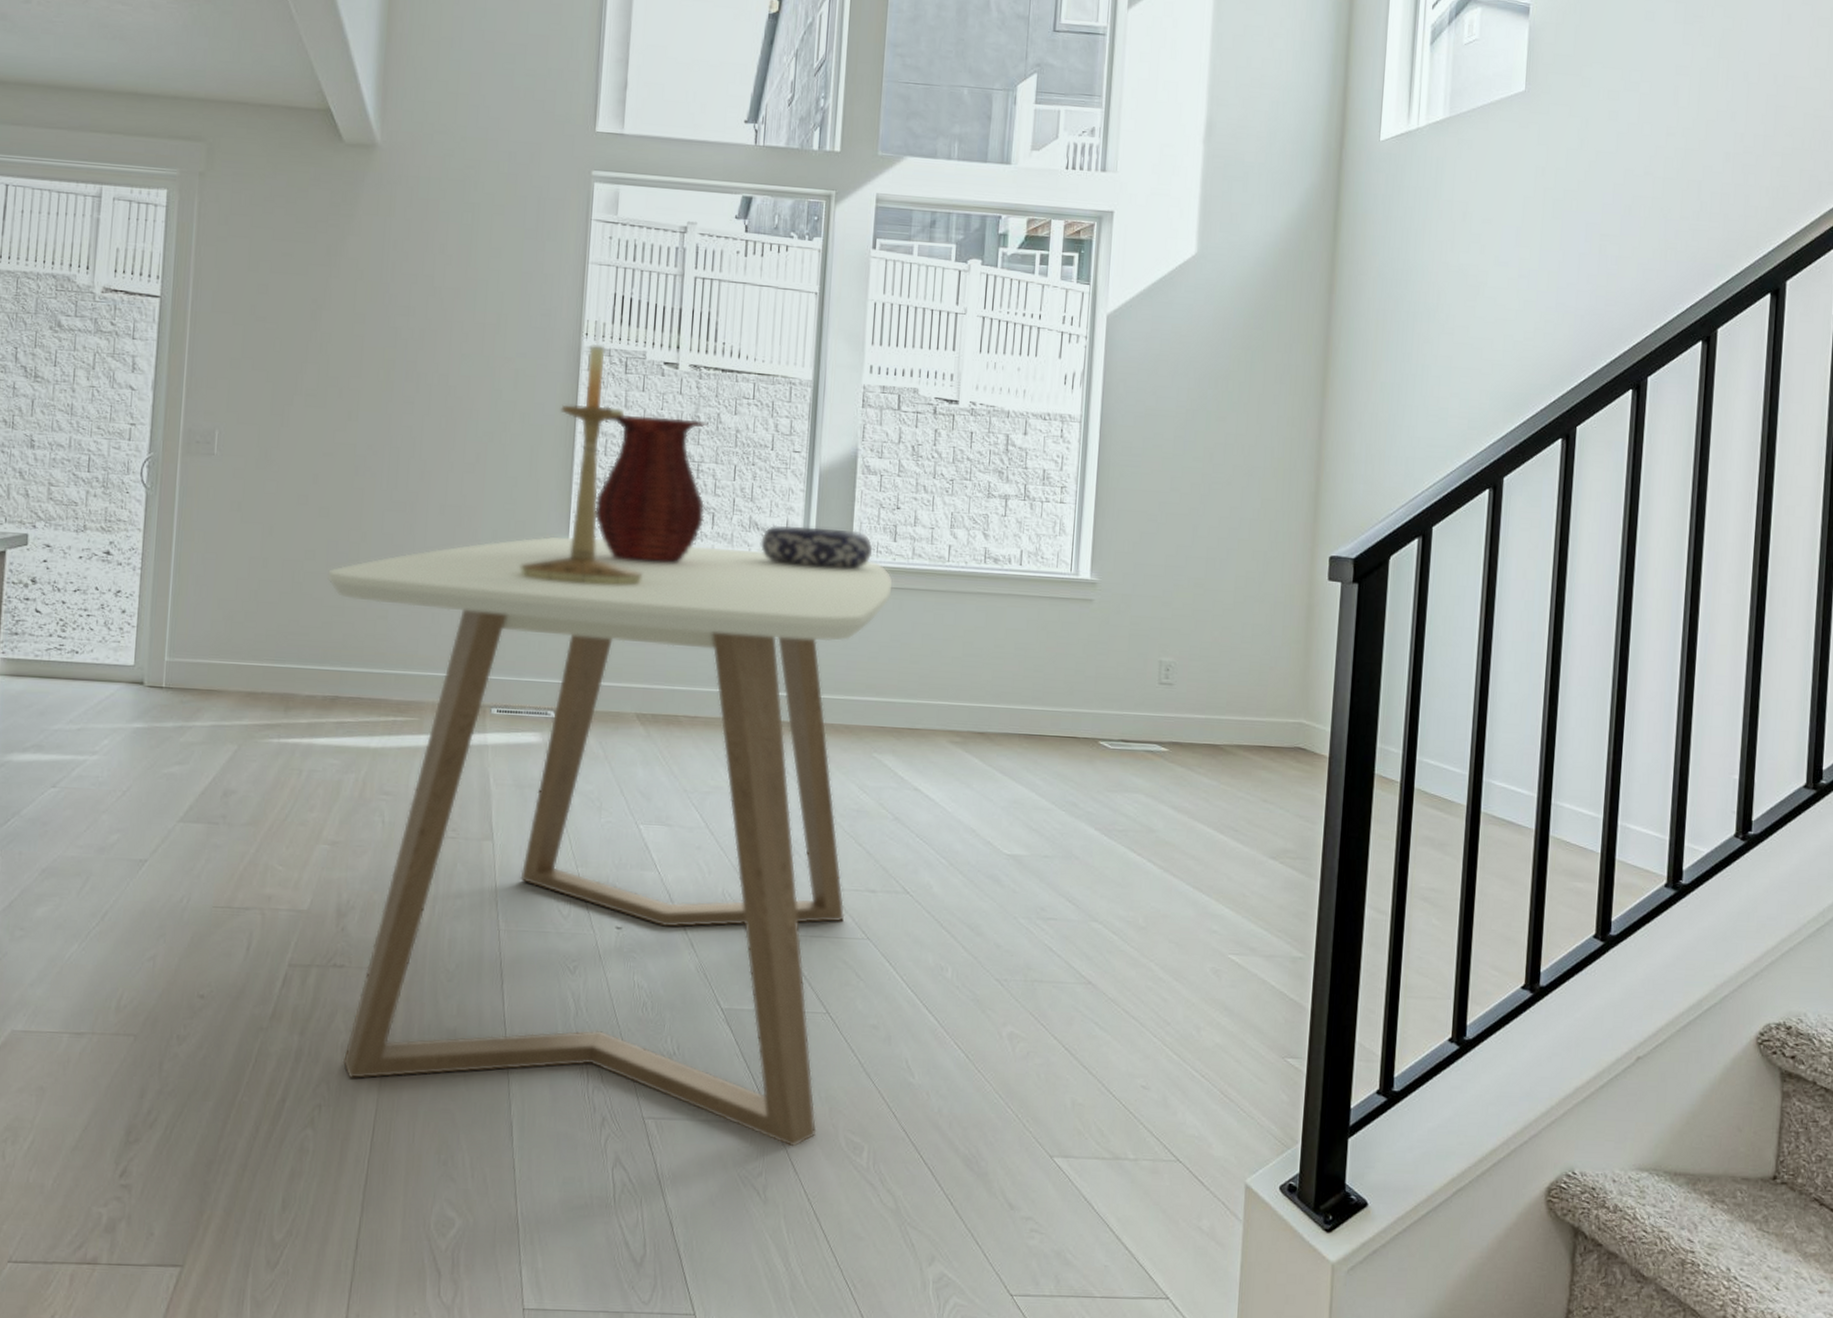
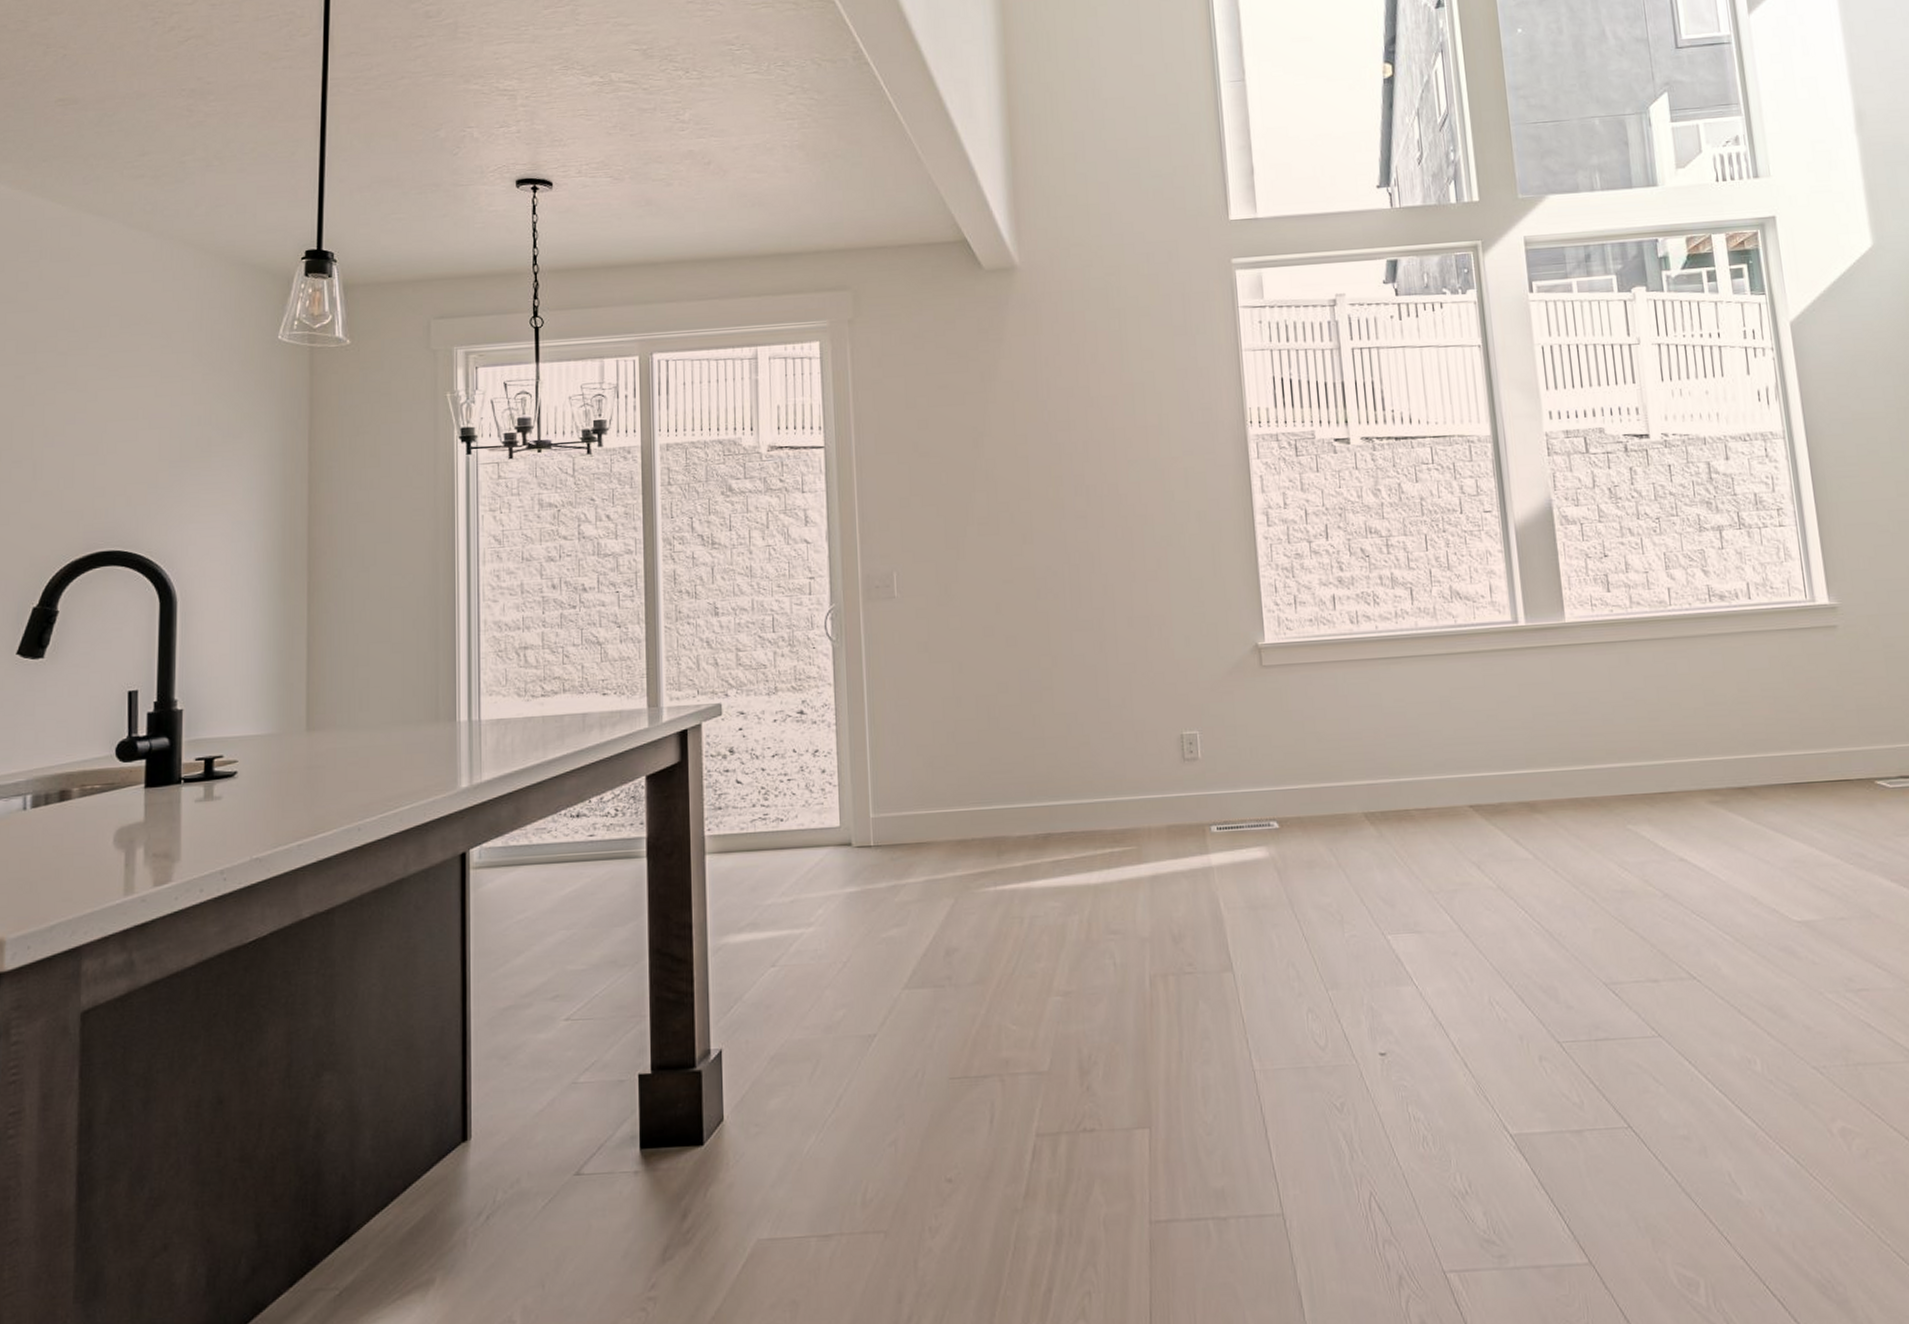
dining table: present [327,536,893,1147] -> none [1023,615,1642,1290]
candlestick: present [519,315,643,586] -> none [1218,401,1348,683]
vase: present [595,415,709,563] -> none [1286,493,1403,650]
decorative bowl: present [760,524,873,569] -> none [1465,585,1587,632]

